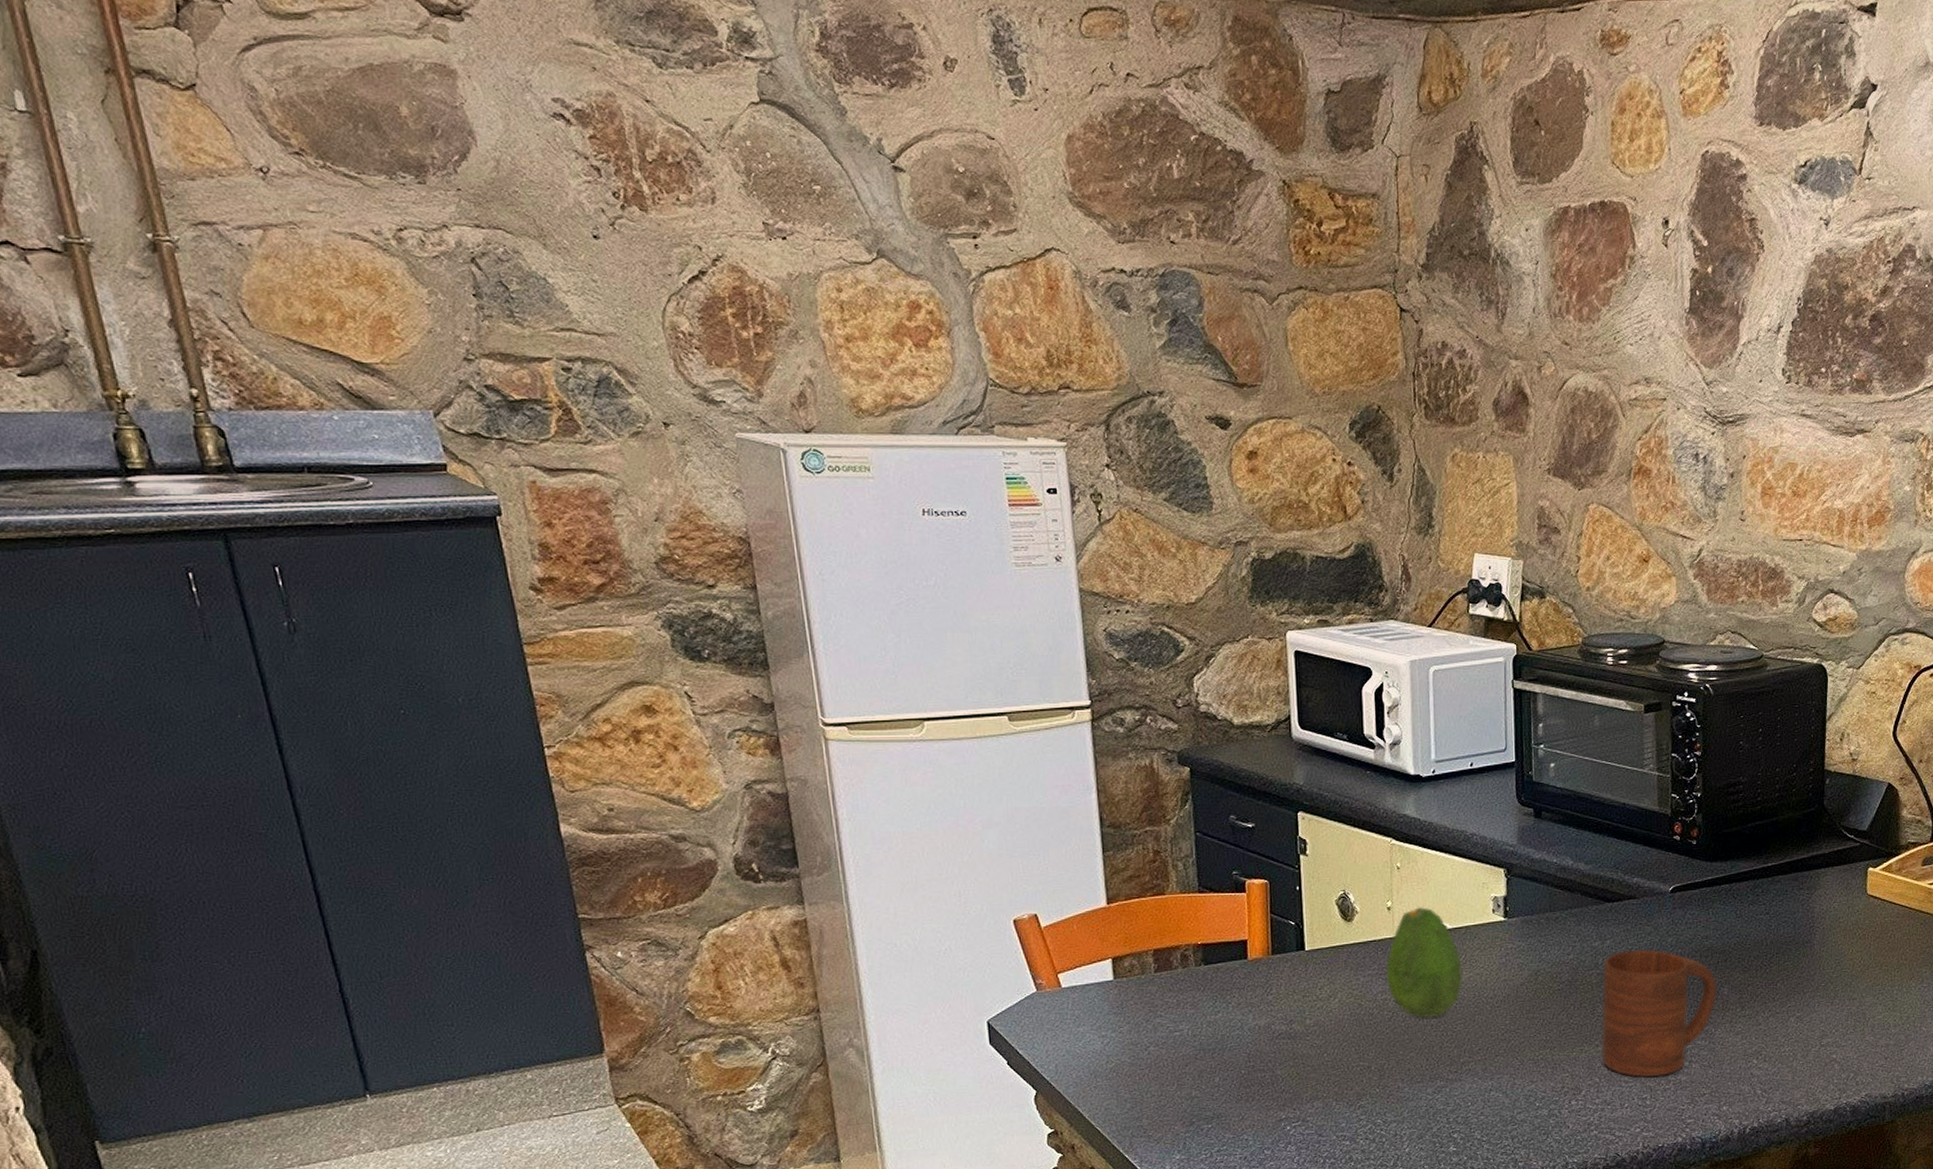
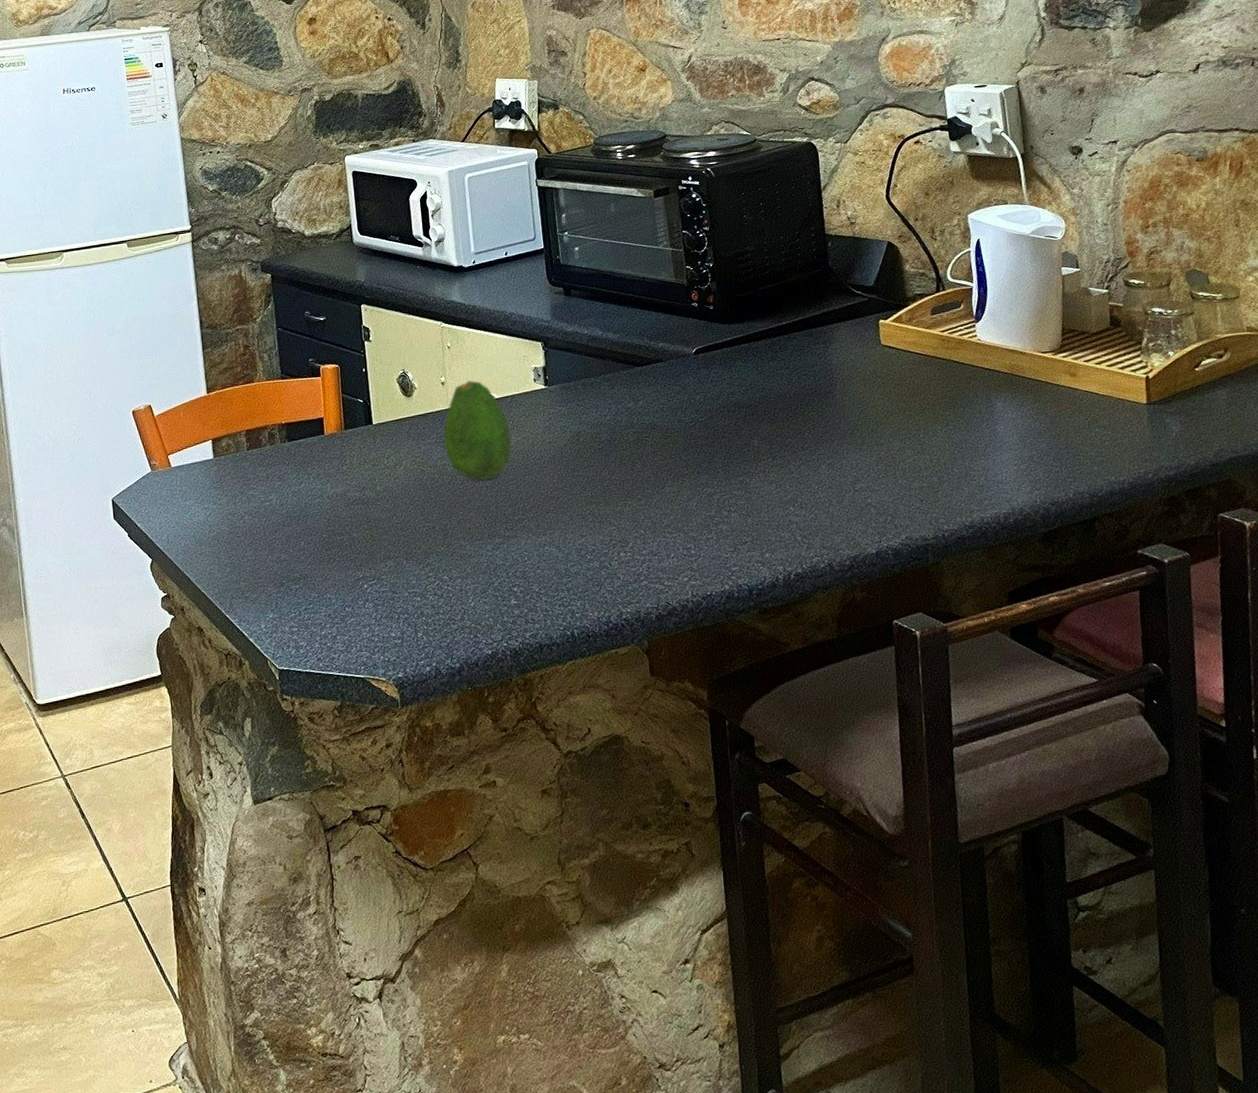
cup: present [1601,949,1717,1077] -> none [639,407,748,528]

